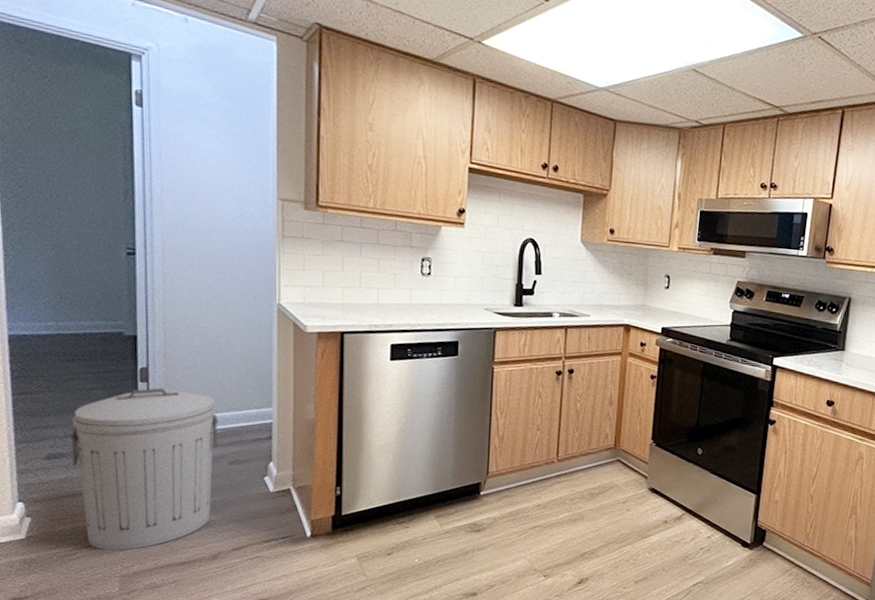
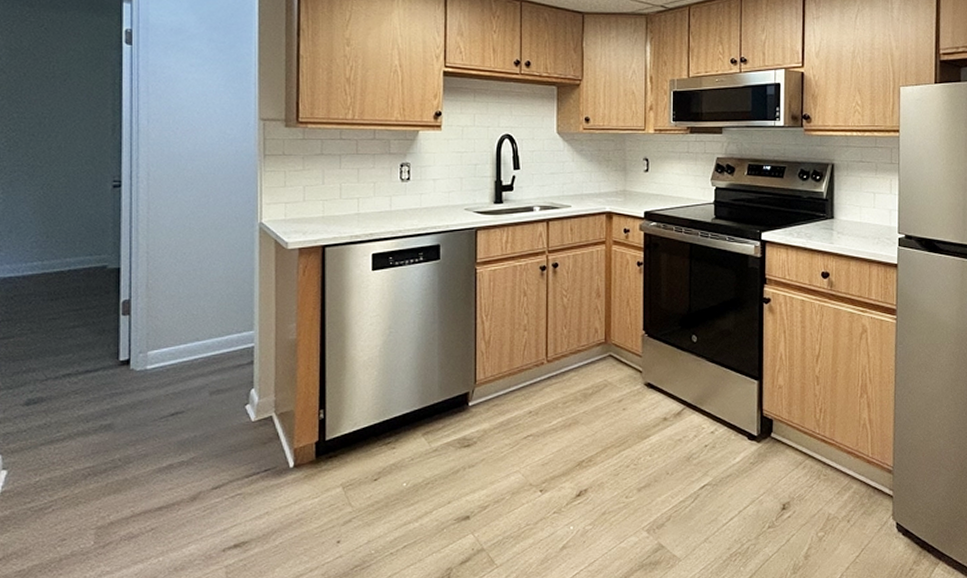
trash can: present [70,388,219,550] -> none [50,320,200,500]

